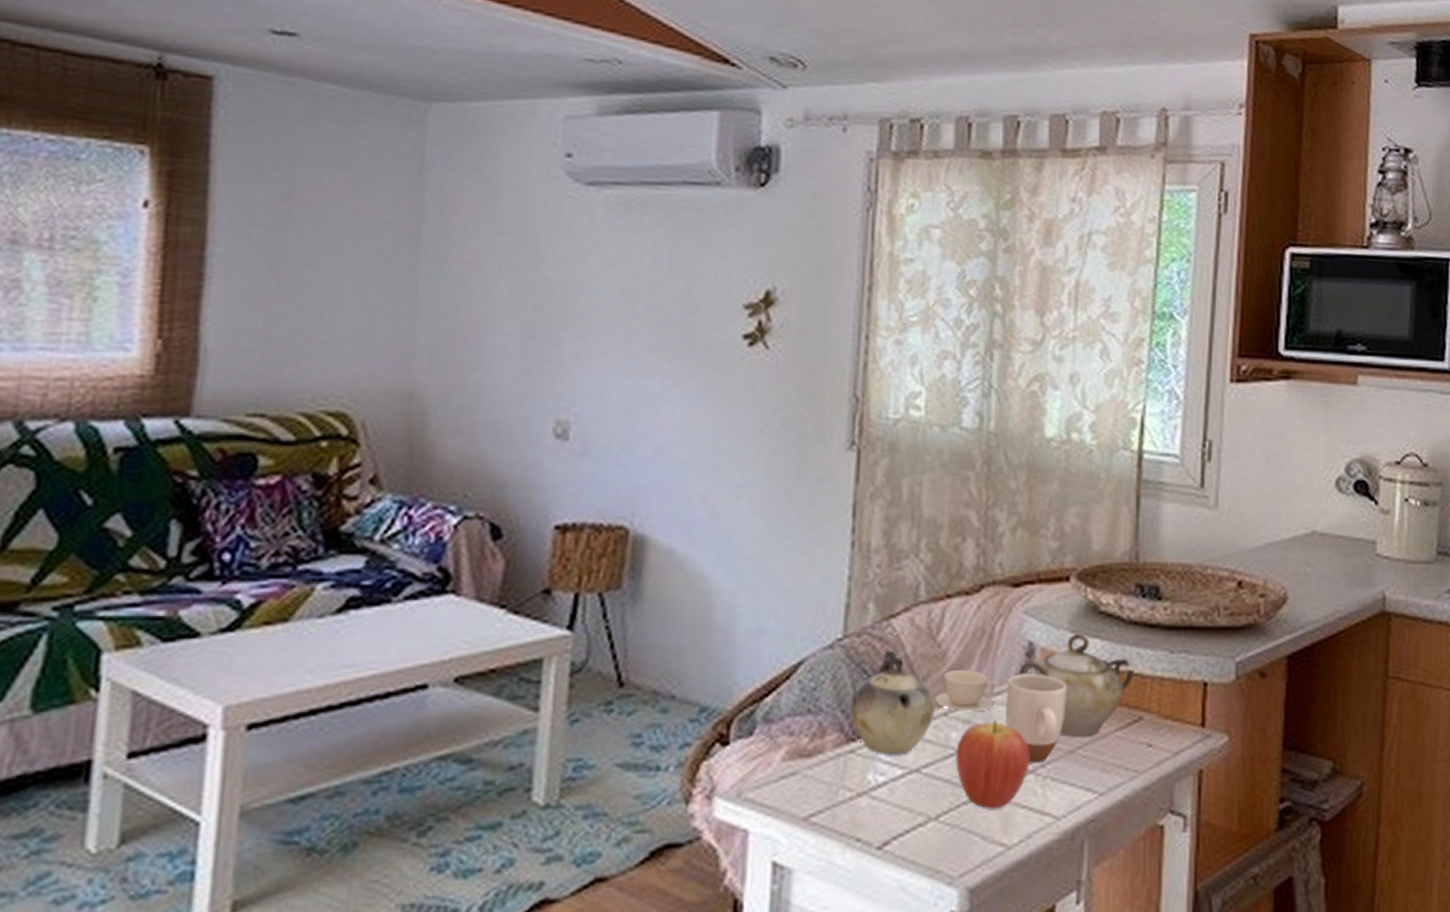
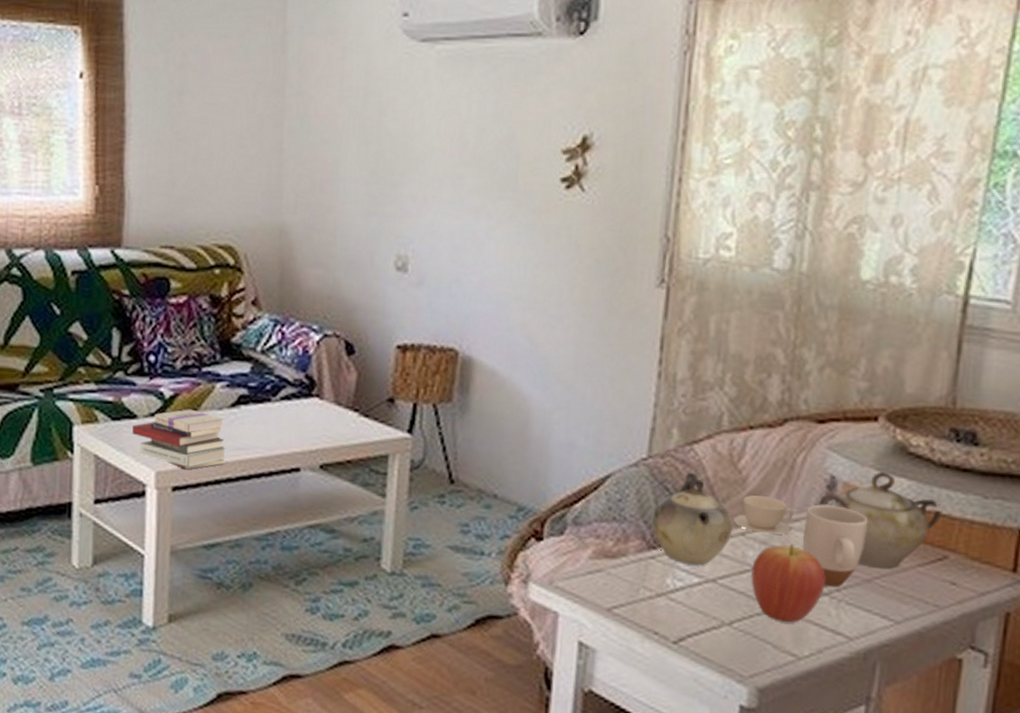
books: none [192,619,327,700] -> present [132,409,226,470]

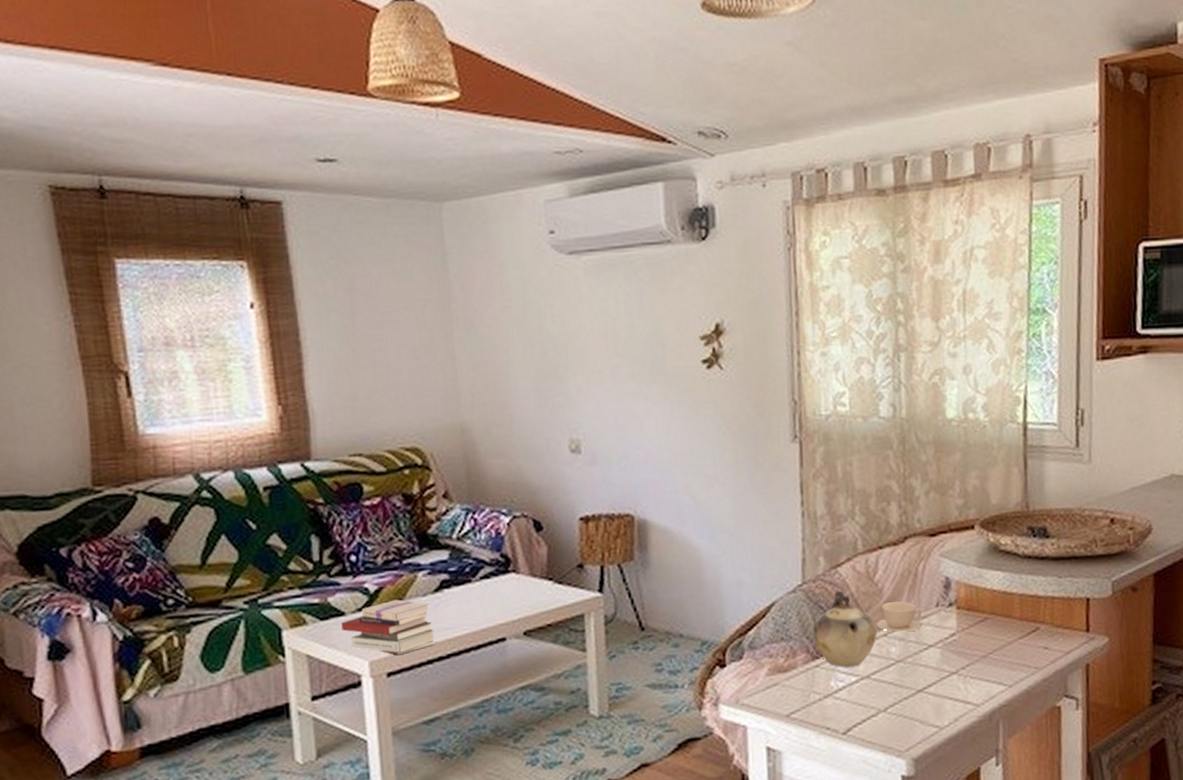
fruit: present [751,544,826,622] -> none [896,637,953,701]
mug: present [803,504,869,587] -> none [931,600,978,667]
sugar bowl: present [819,471,943,568] -> none [939,568,1031,645]

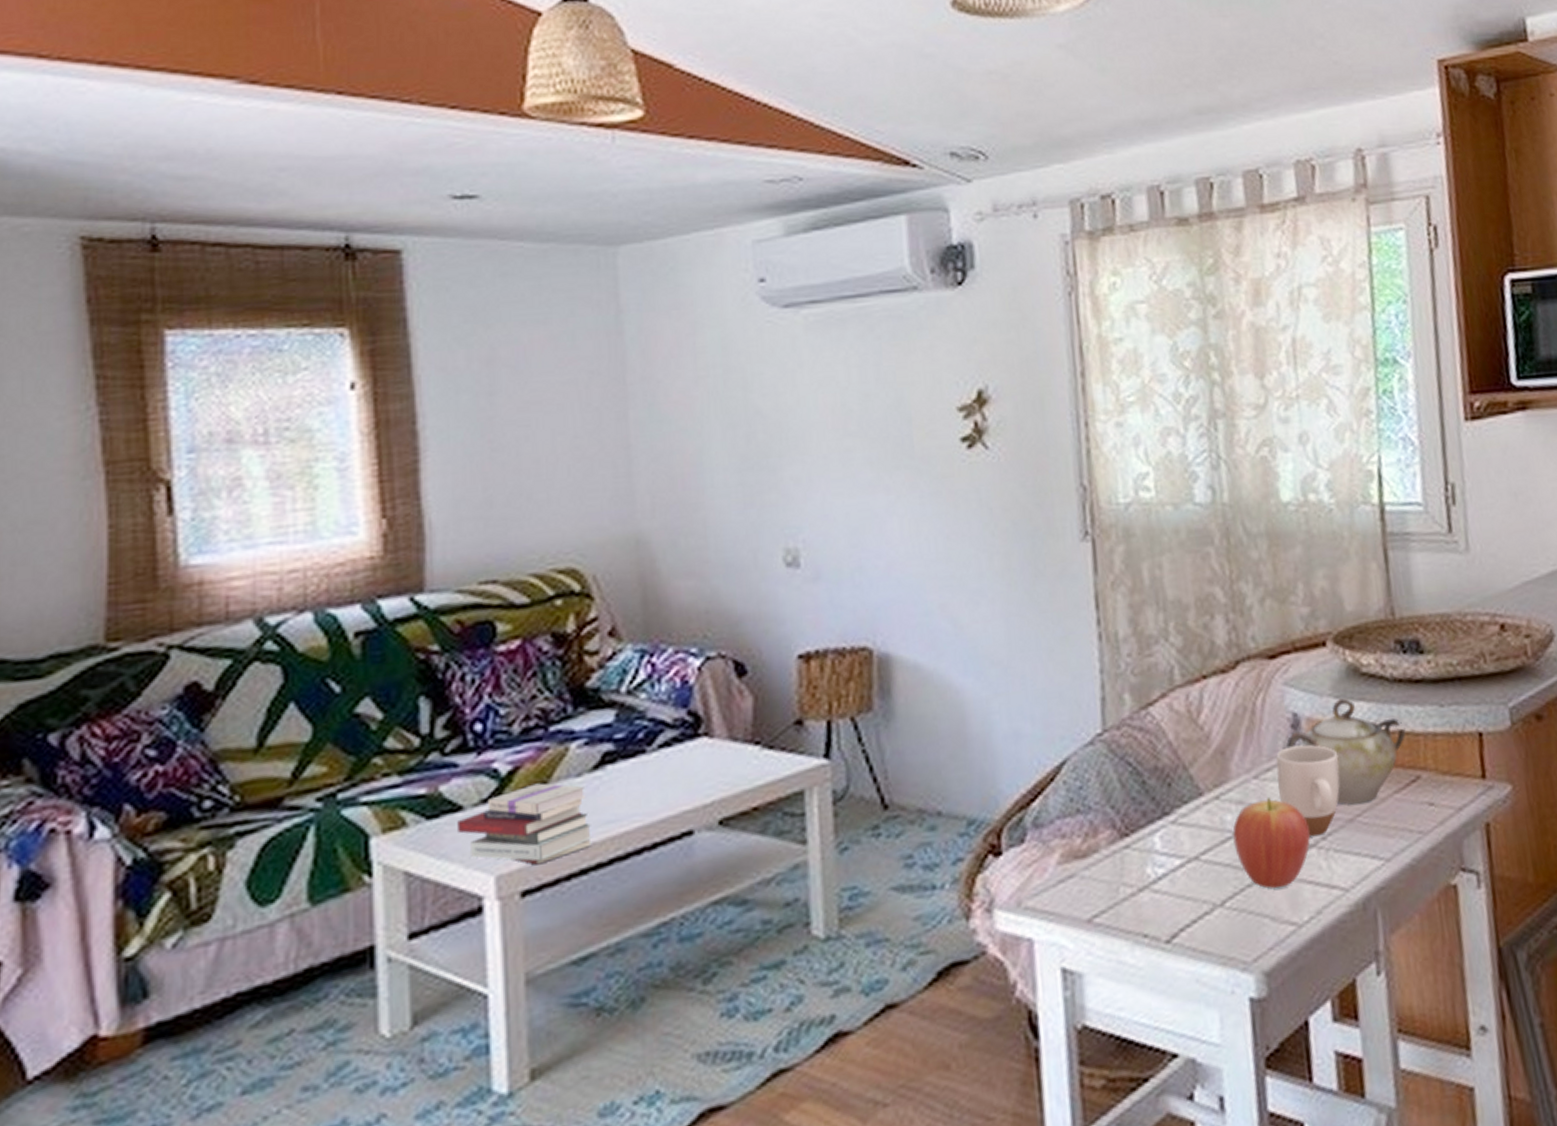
teapot: present [813,591,877,667] -> none [1119,739,1207,846]
teacup: present [876,601,922,632] -> none [1204,749,1265,793]
fruit: none [896,637,953,701] -> present [1233,798,1310,889]
mug: none [931,600,978,667] -> present [1276,744,1340,837]
sugar bowl: none [939,568,1031,645] -> present [1286,698,1406,805]

